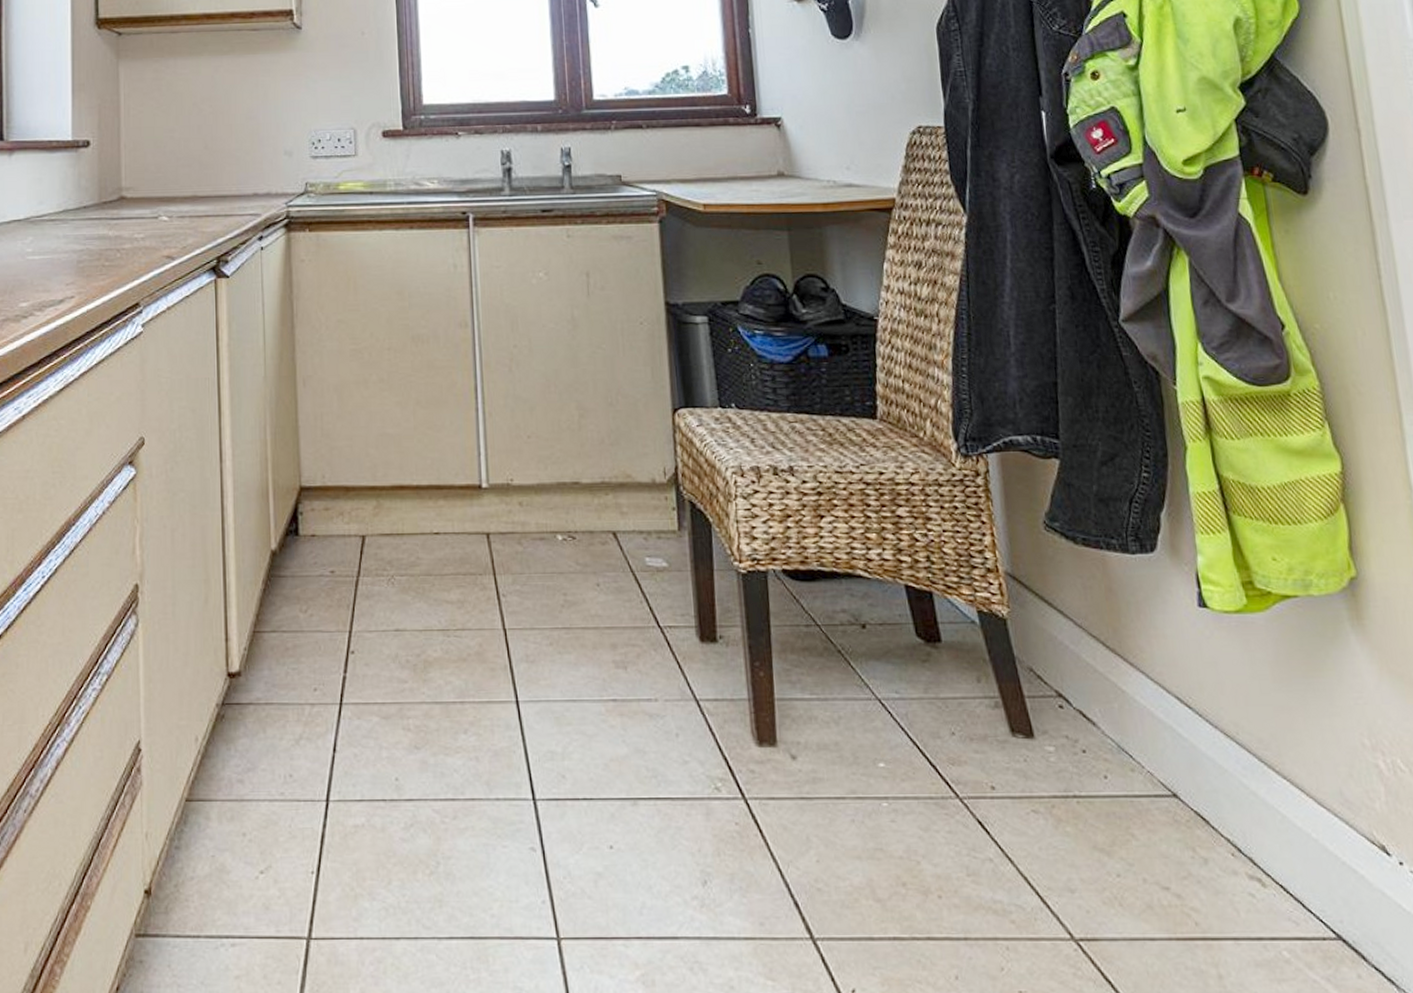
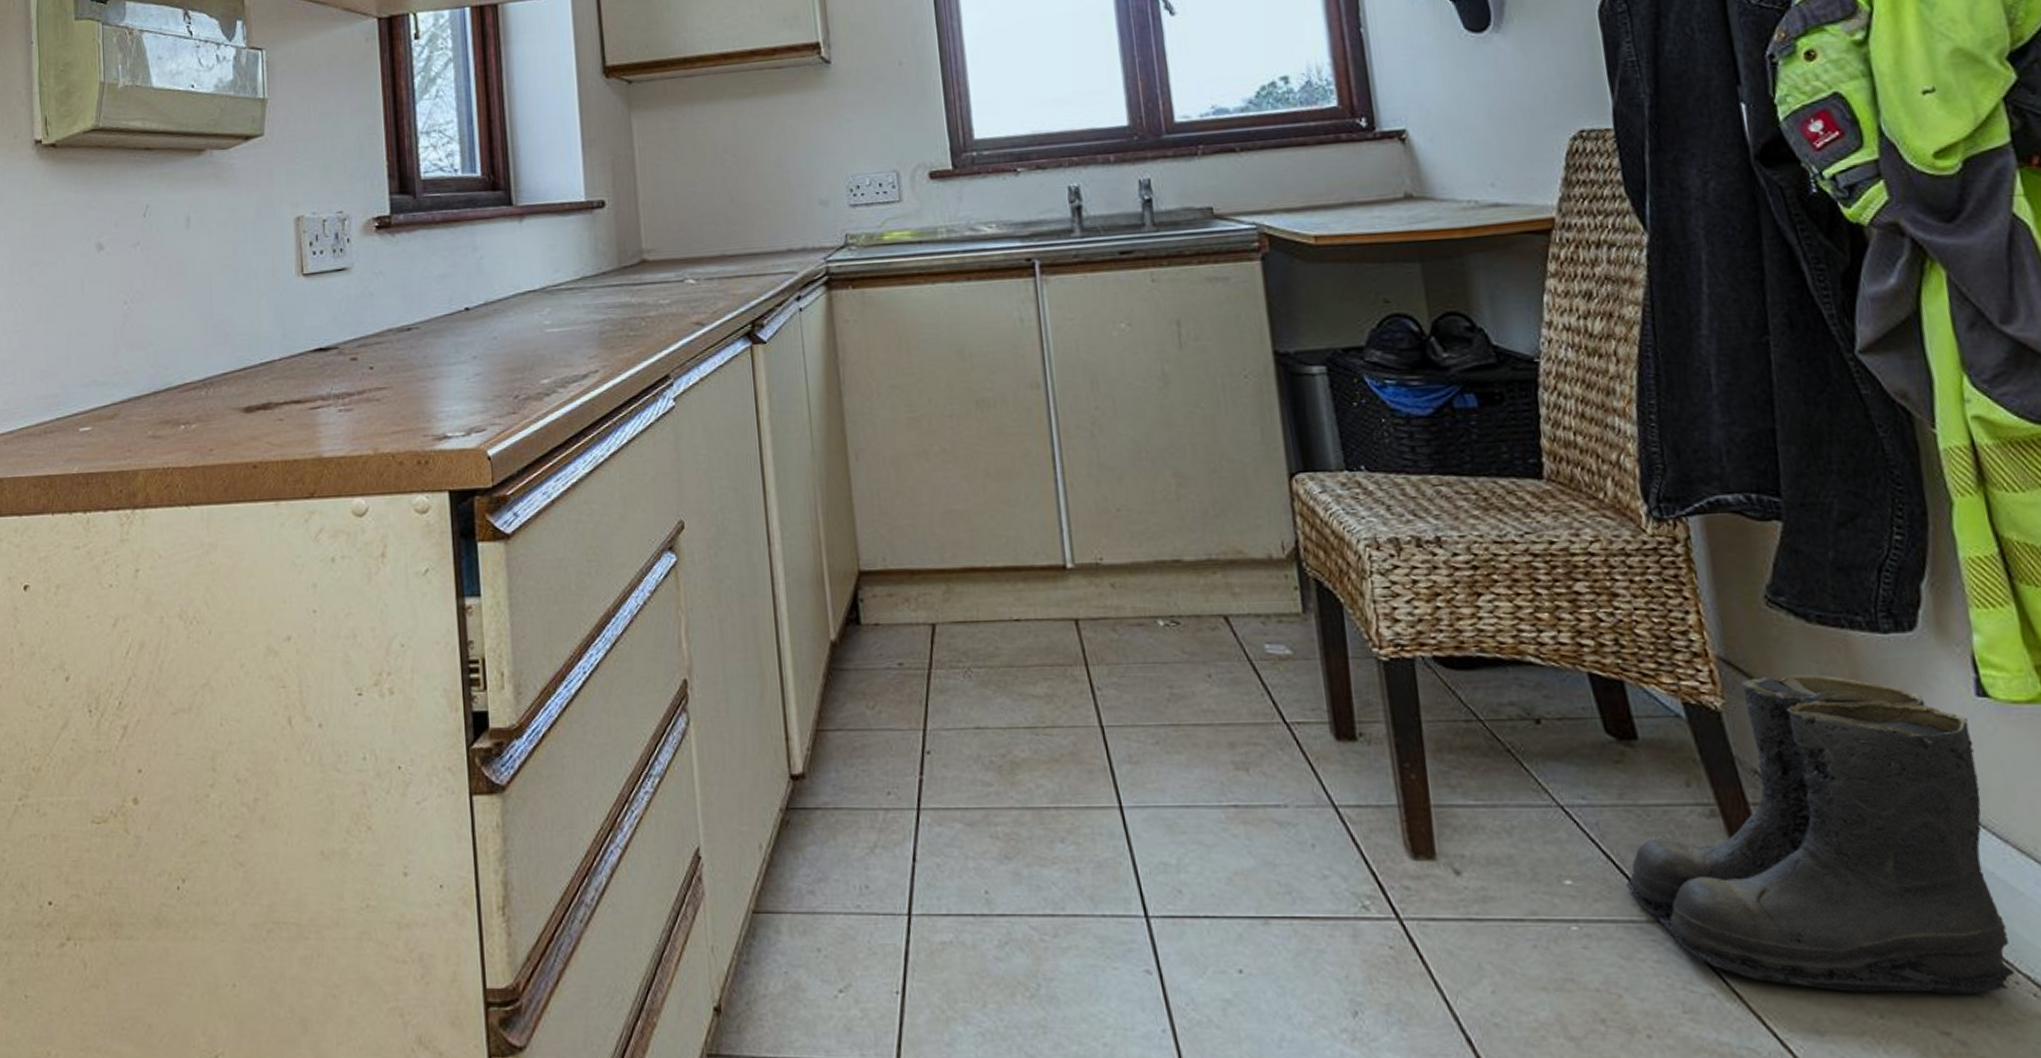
boots: none [927,588,1223,856] -> present [1625,674,2022,995]

